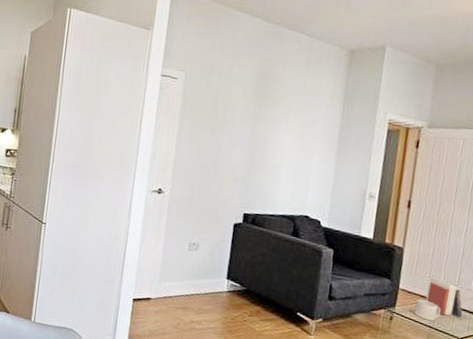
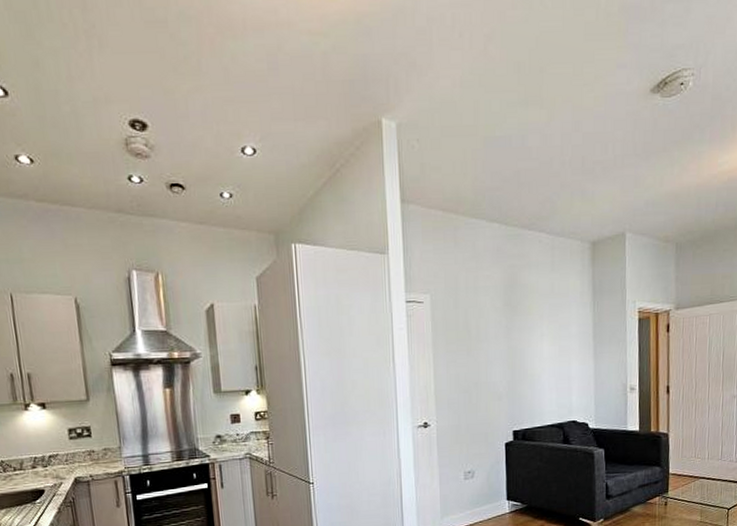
mug: present [414,298,442,321] -> none [686,479,710,498]
books: present [426,277,463,318] -> none [695,455,729,490]

